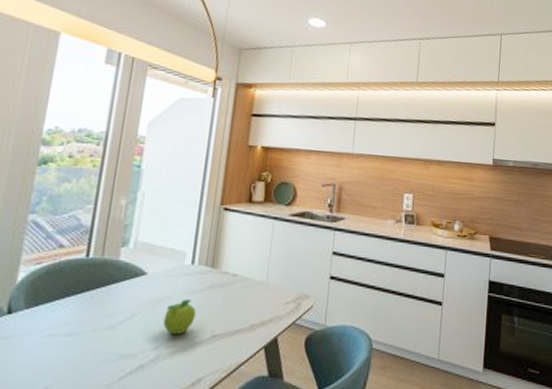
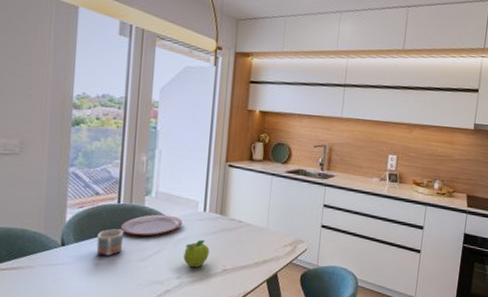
mug: none [52,289,91,326] -> present [96,229,124,257]
plate: none [86,269,165,297] -> present [120,214,183,236]

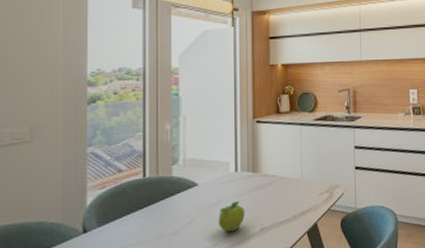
mug: present [96,229,124,257] -> none [123,204,152,237]
plate: present [120,214,183,236] -> none [148,181,214,209]

